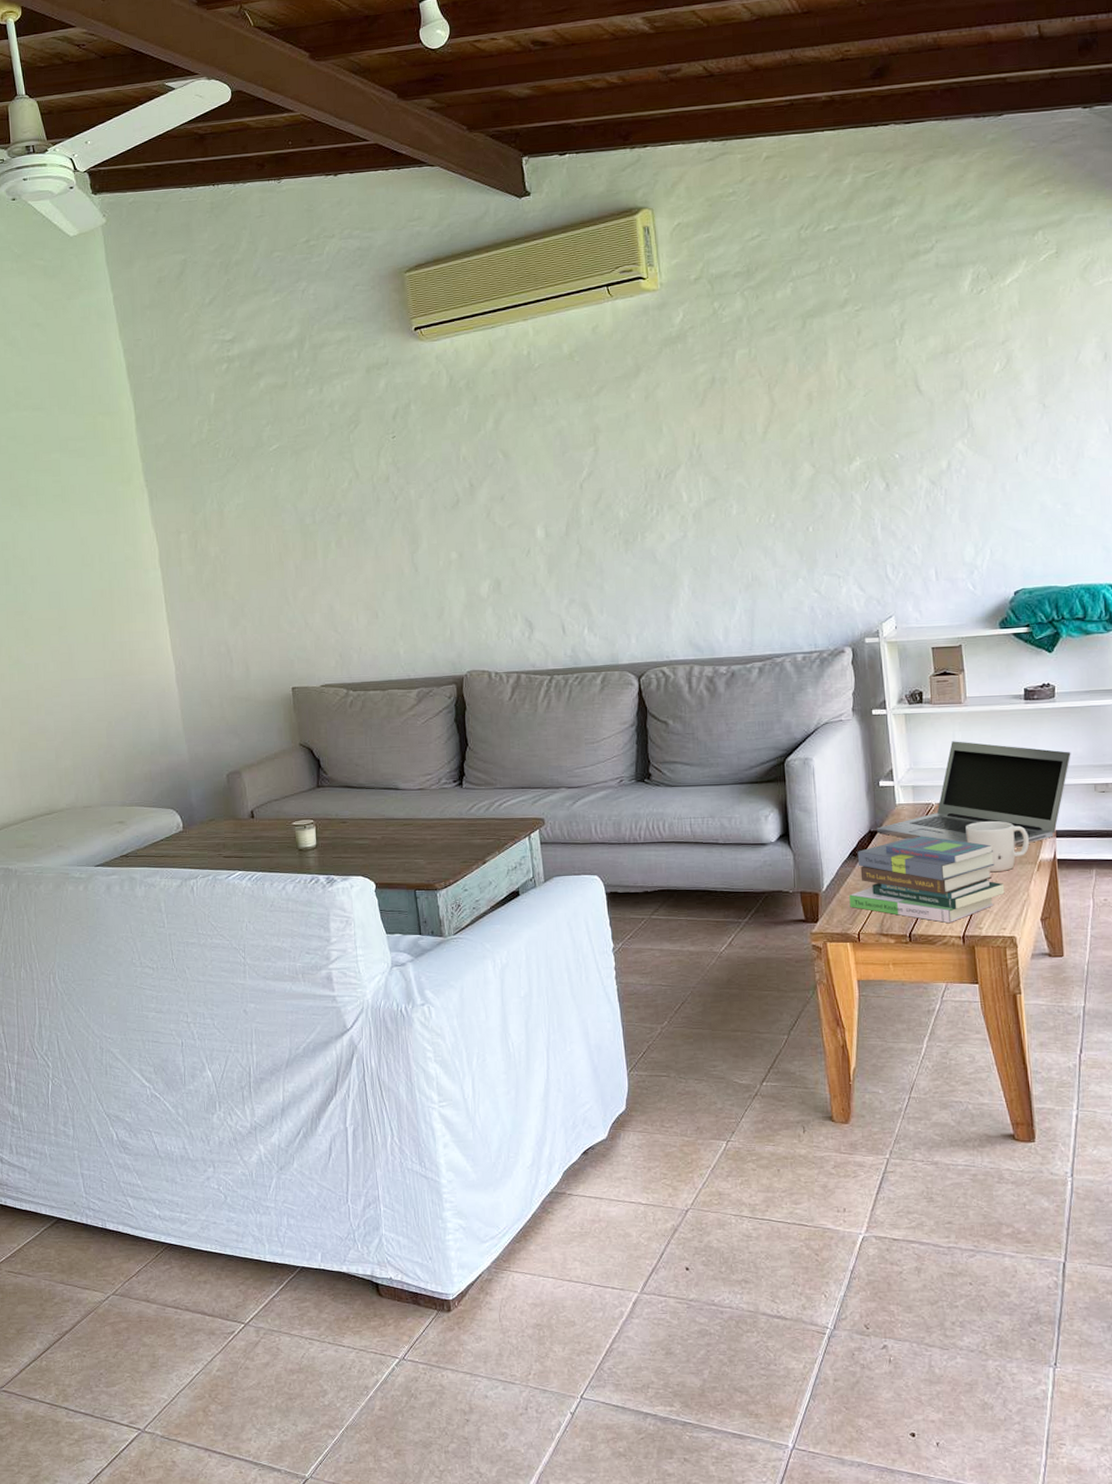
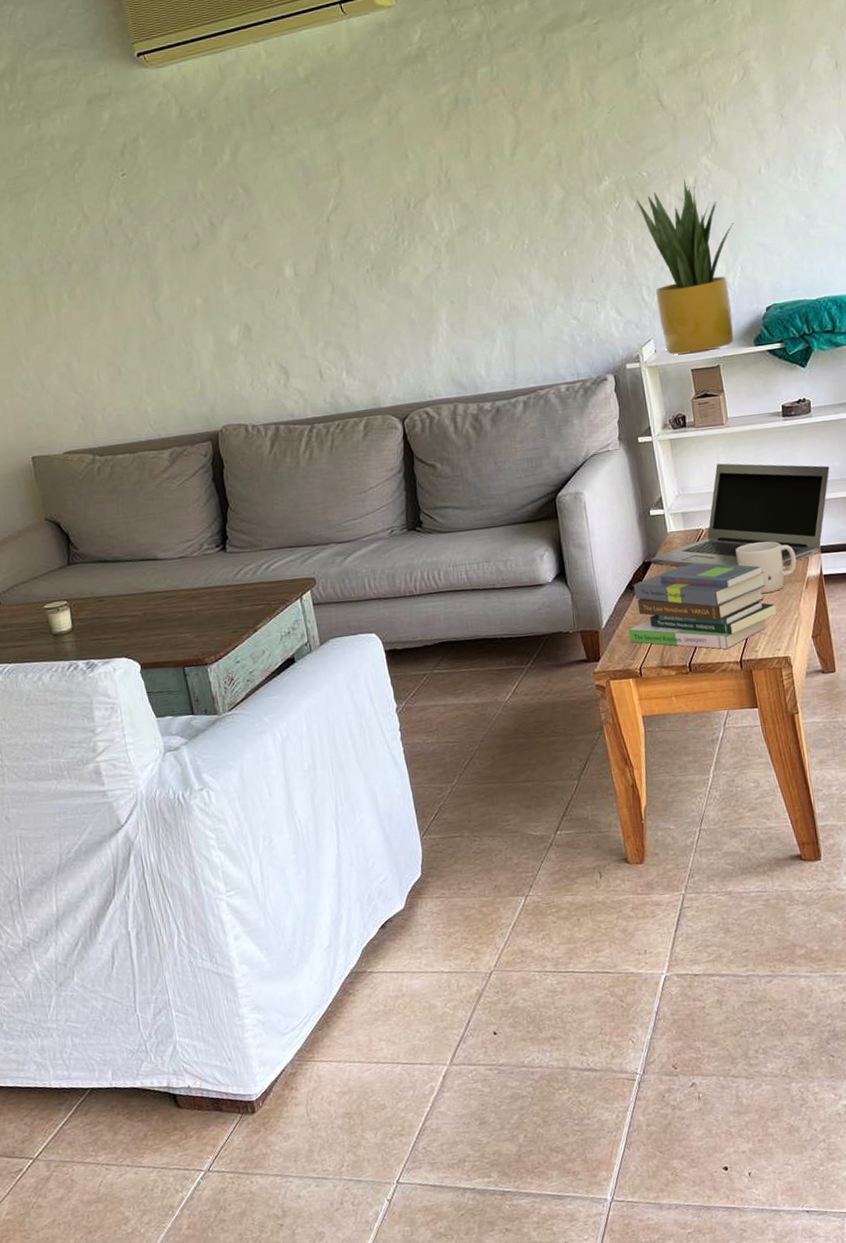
planter: none [886,463,986,632] -> present [635,179,734,355]

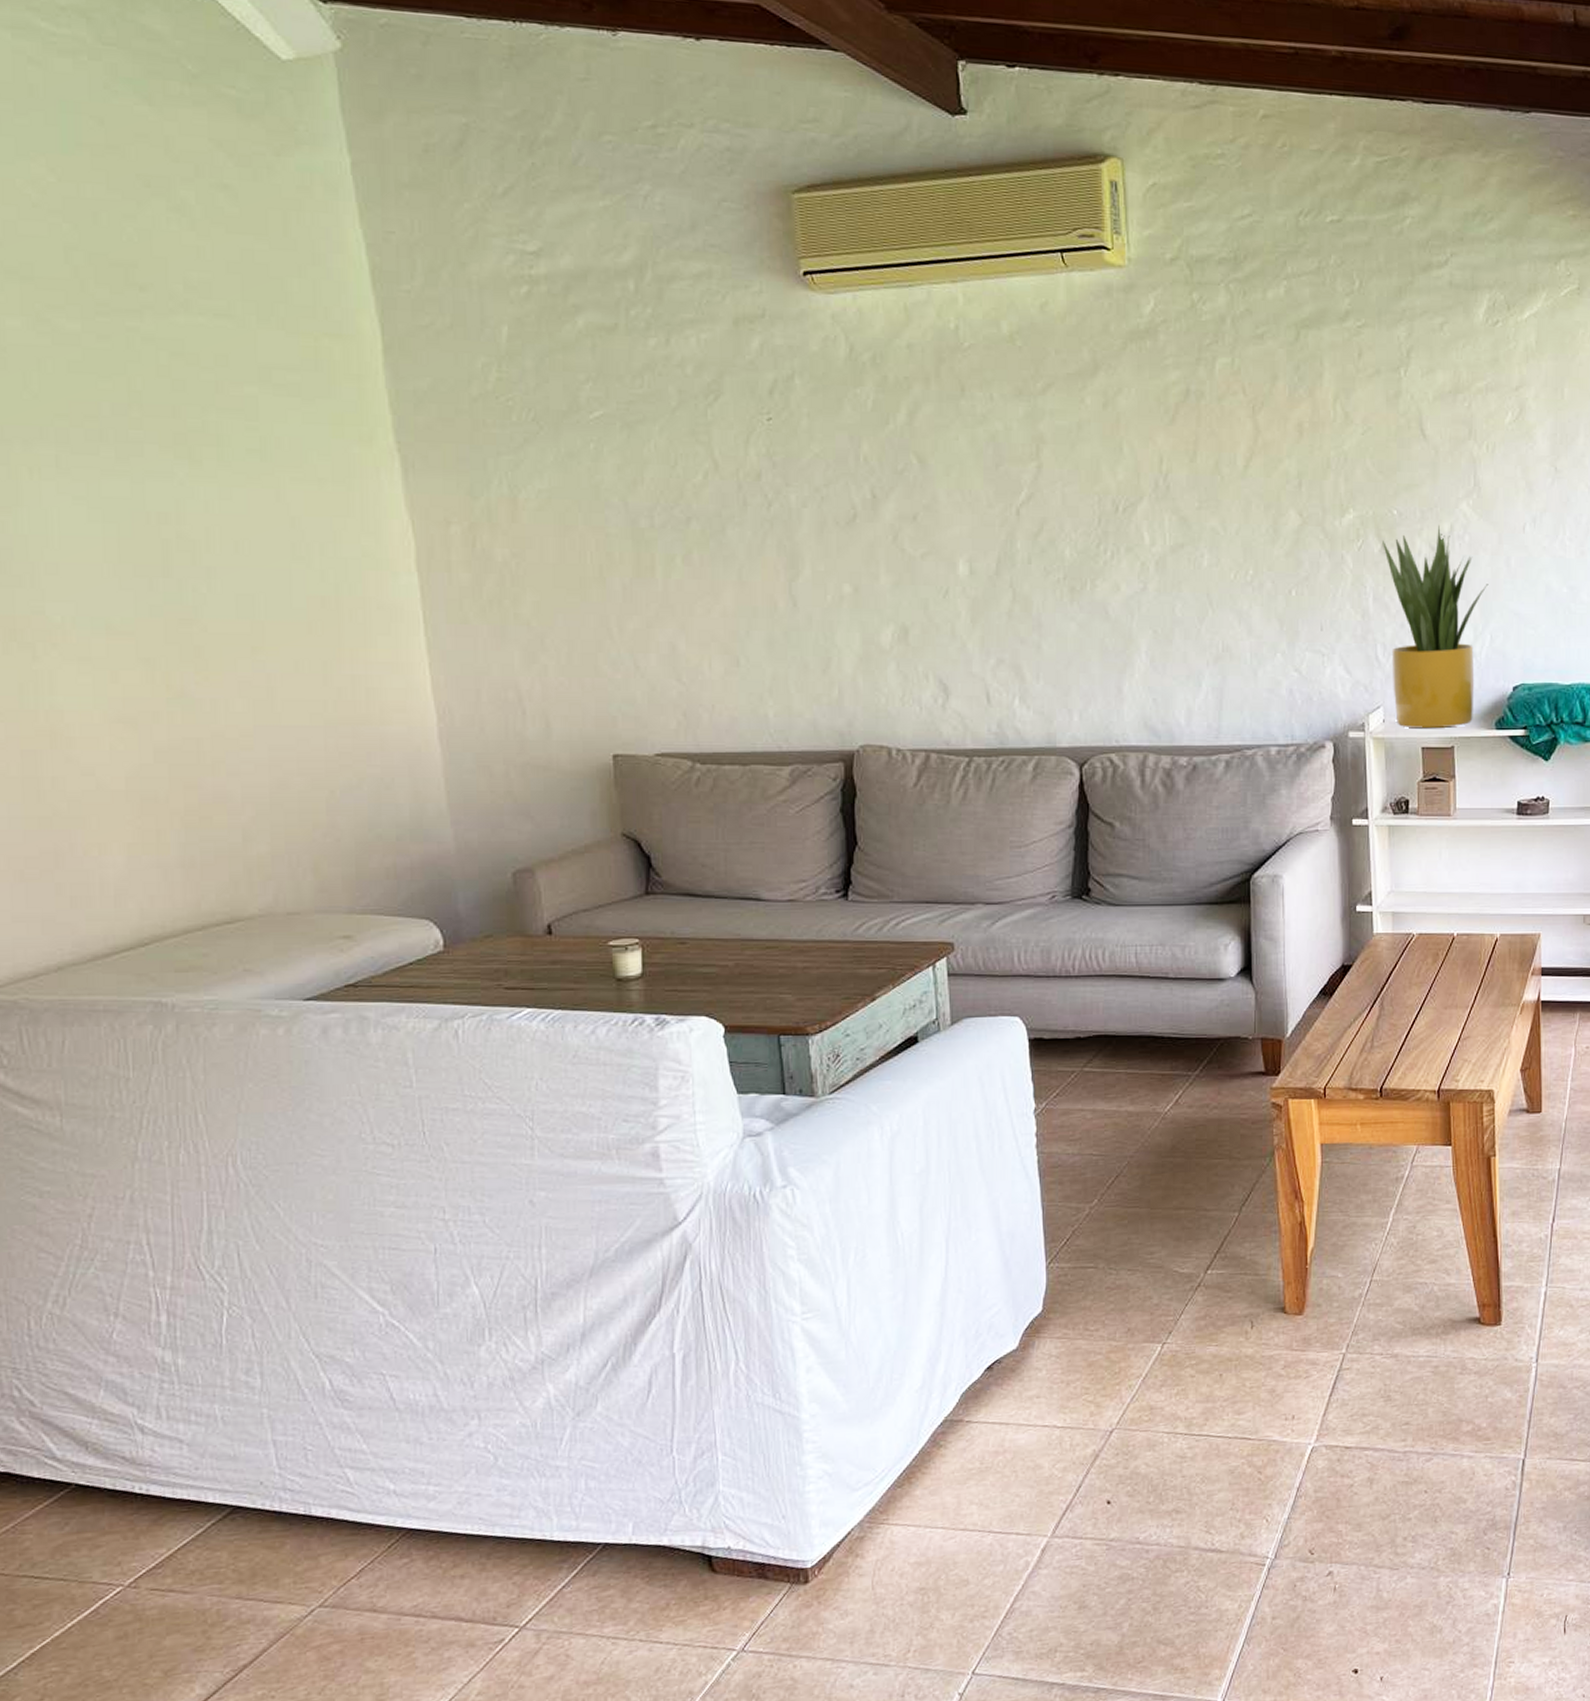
books: present [628,562,777,650] -> none [1316,971,1485,1076]
laptop: present [650,463,830,568] -> none [1351,860,1562,986]
mug: present [735,541,797,594] -> none [1447,955,1513,1016]

